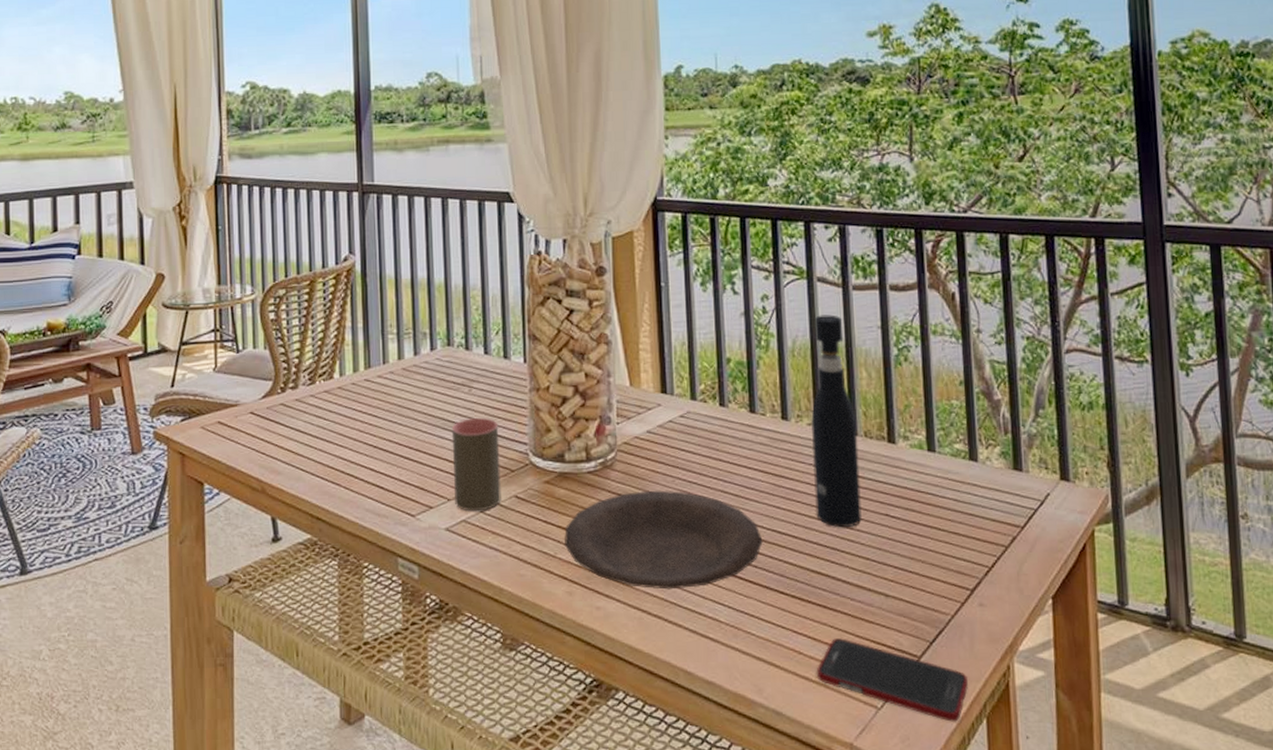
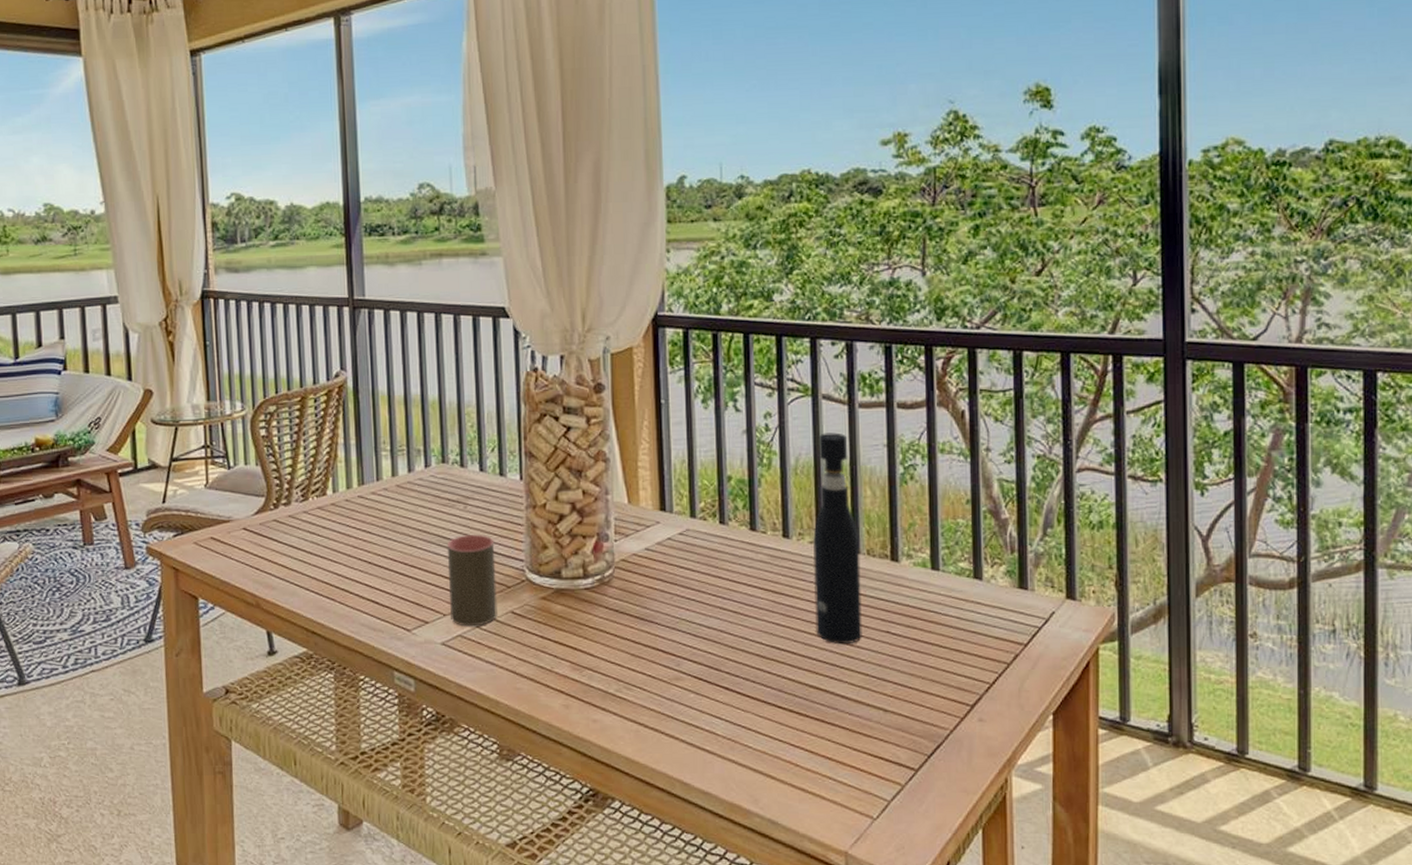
plate: present [564,490,763,590] -> none [561,606,762,703]
cell phone: present [817,638,968,722] -> none [814,751,965,832]

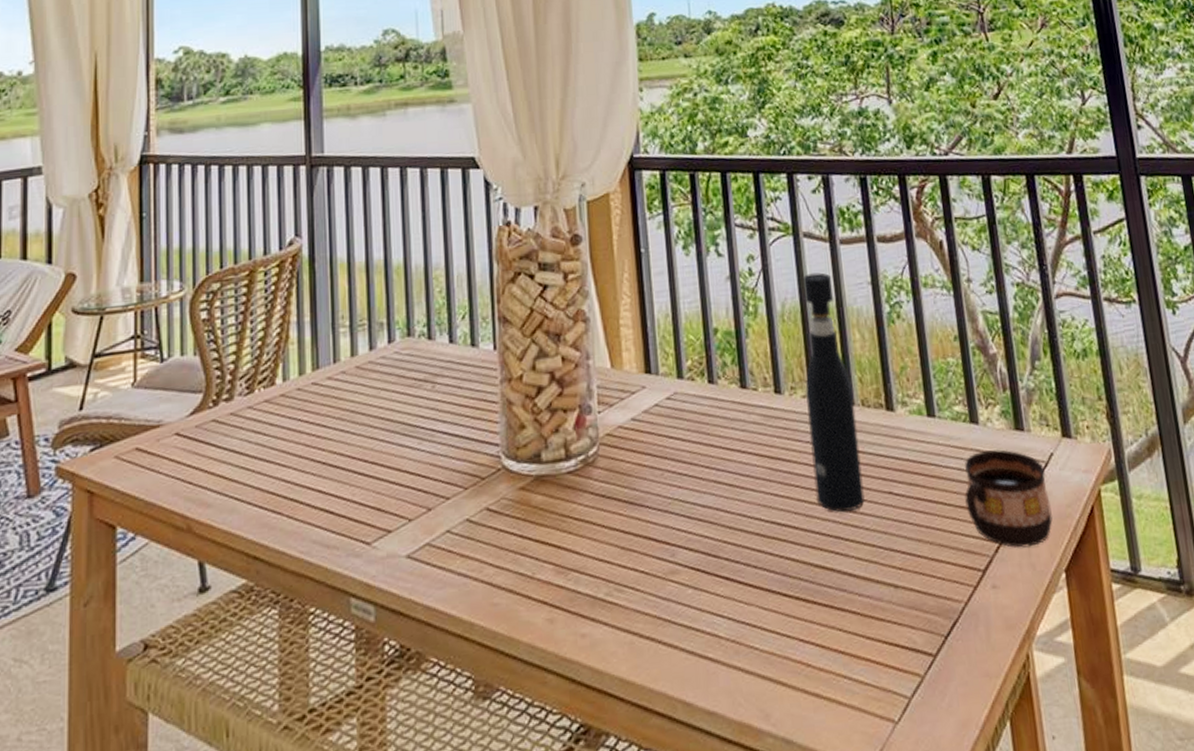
cup: present [446,534,498,627] -> none [412,417,471,532]
cup: none [960,604,1046,690] -> present [964,449,1053,548]

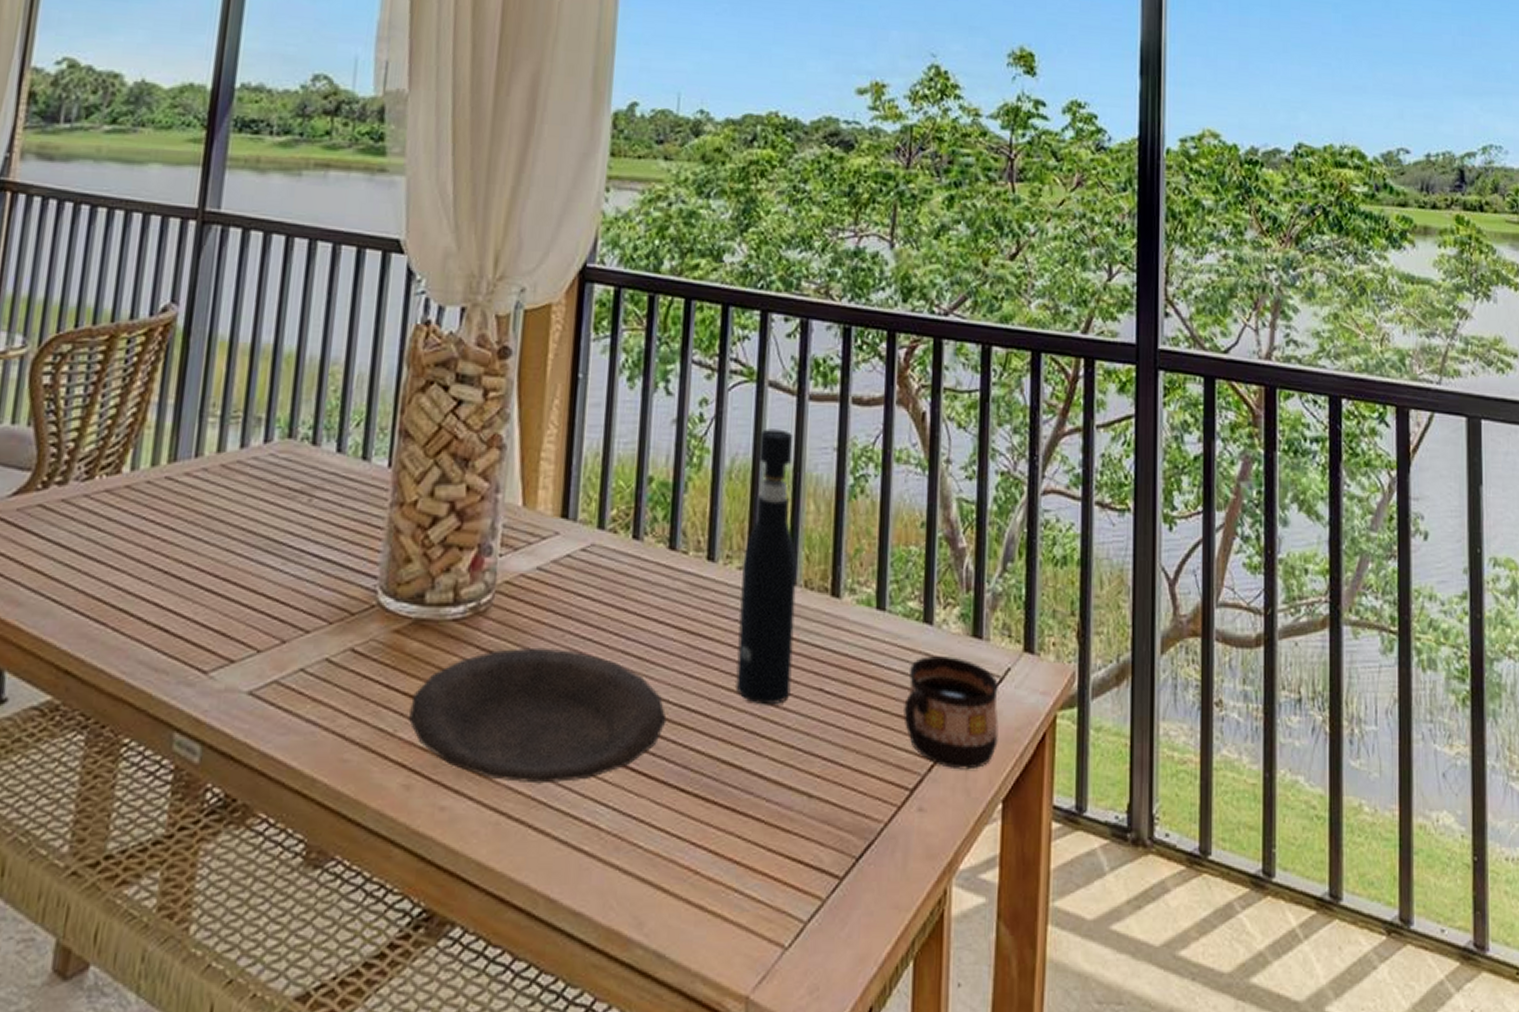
plate: none [543,485,762,606] -> present [409,647,667,784]

